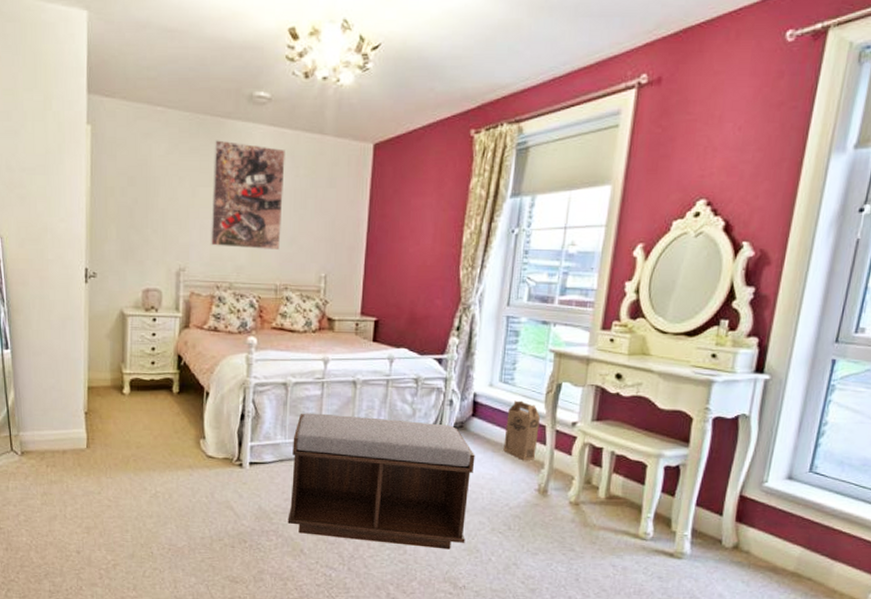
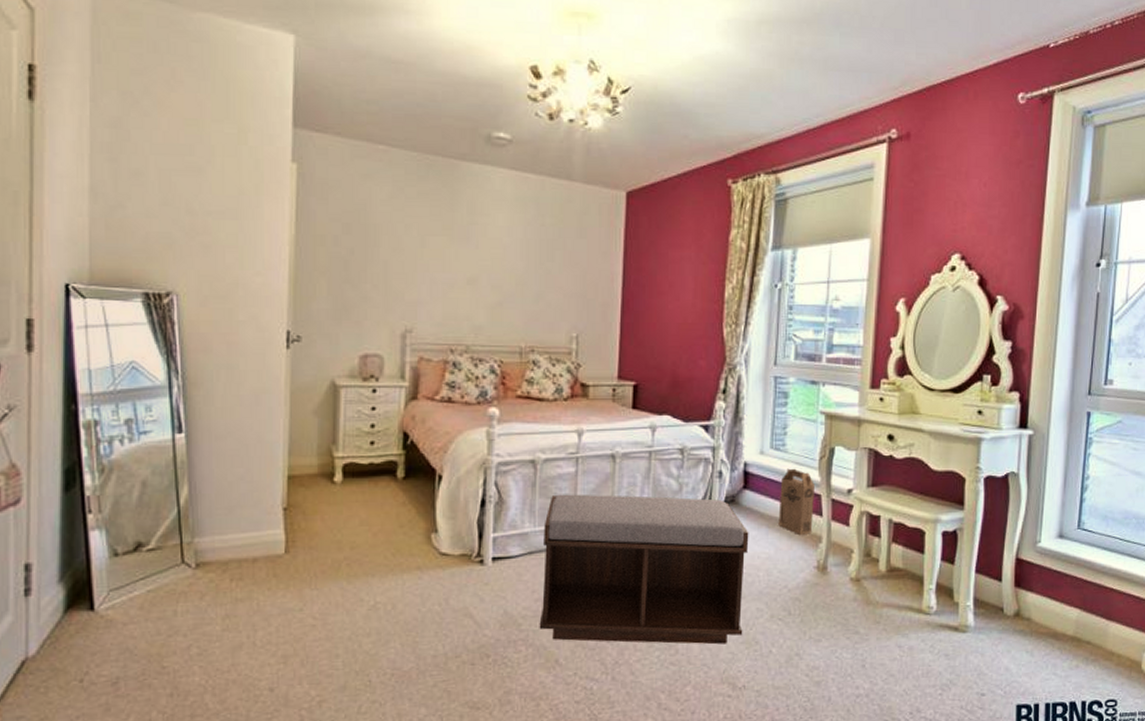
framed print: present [211,140,285,251] -> none [443,184,529,308]

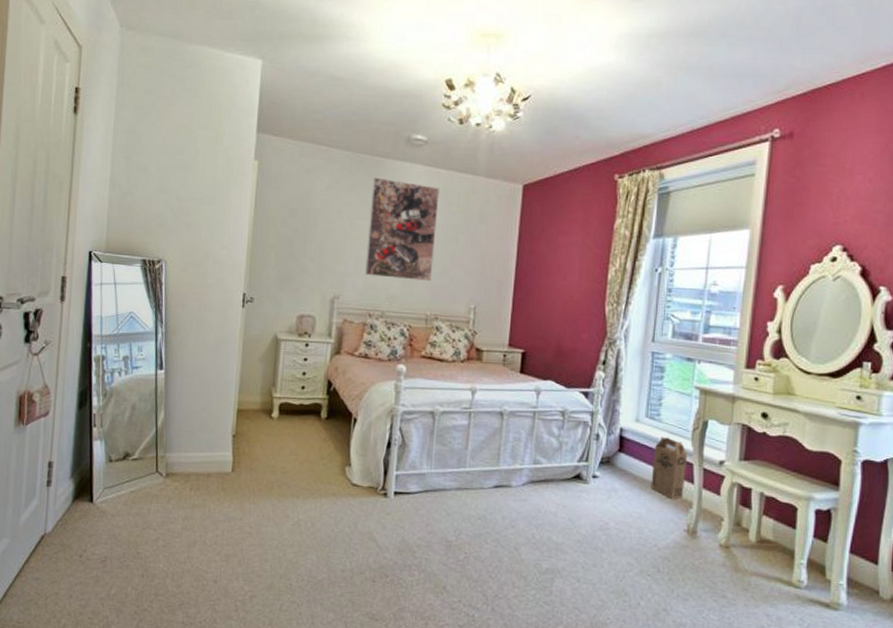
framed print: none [443,184,529,308] -> present [365,177,439,282]
bench: present [539,494,749,645] -> none [431,442,623,592]

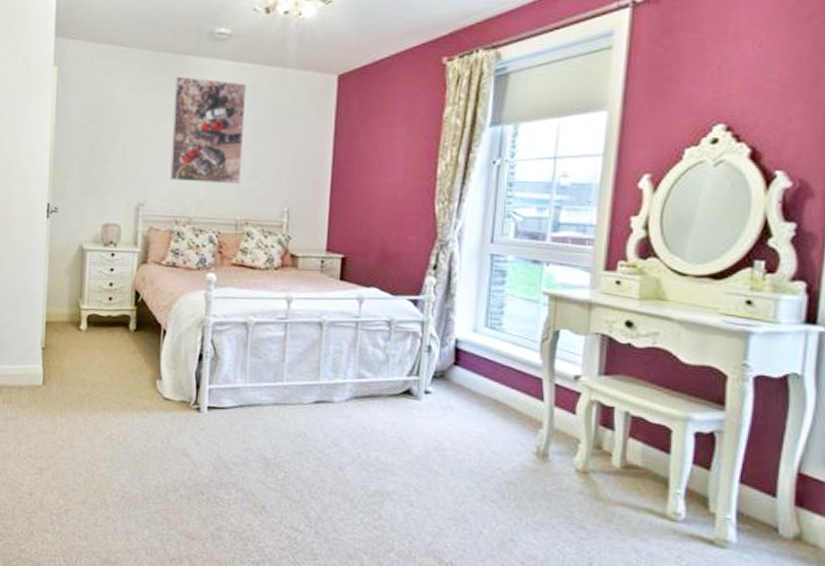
cardboard box: present [651,436,687,500] -> none [492,348,535,419]

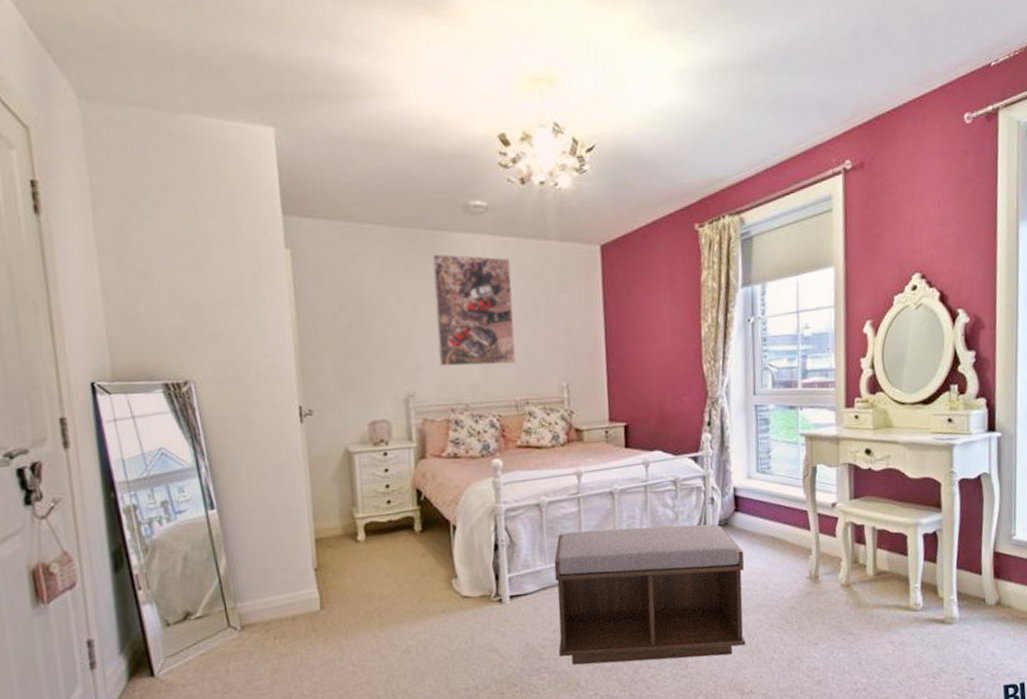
bench: none [248,355,460,518] -> present [554,523,746,665]

